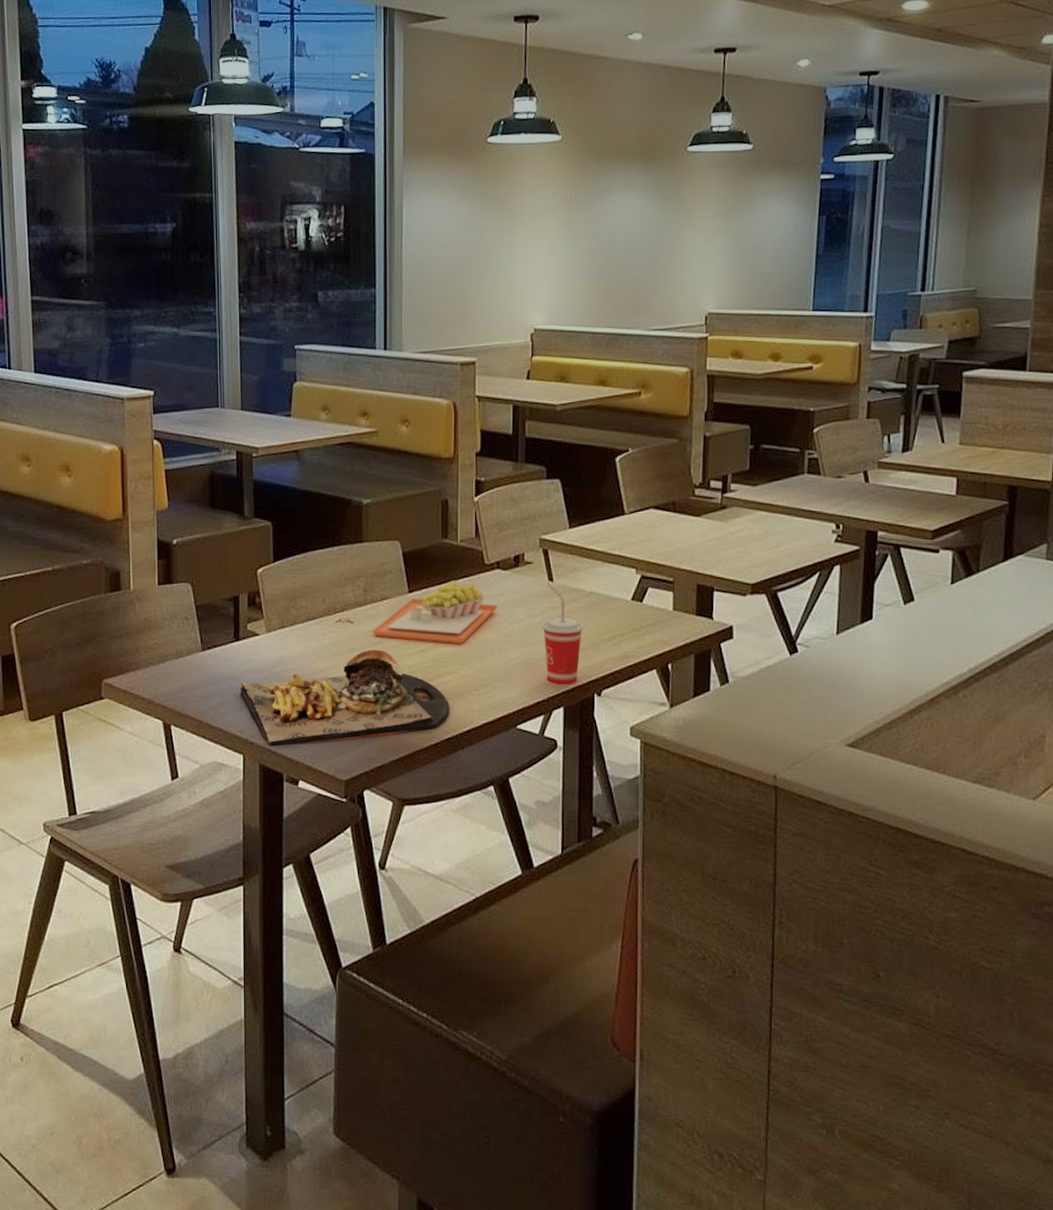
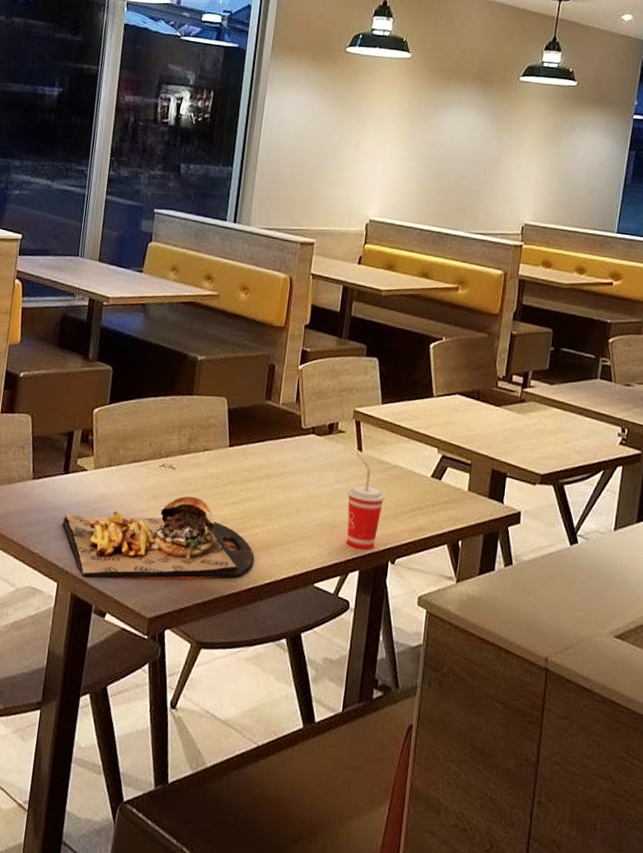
french fries: present [373,580,497,645] -> none [192,439,309,501]

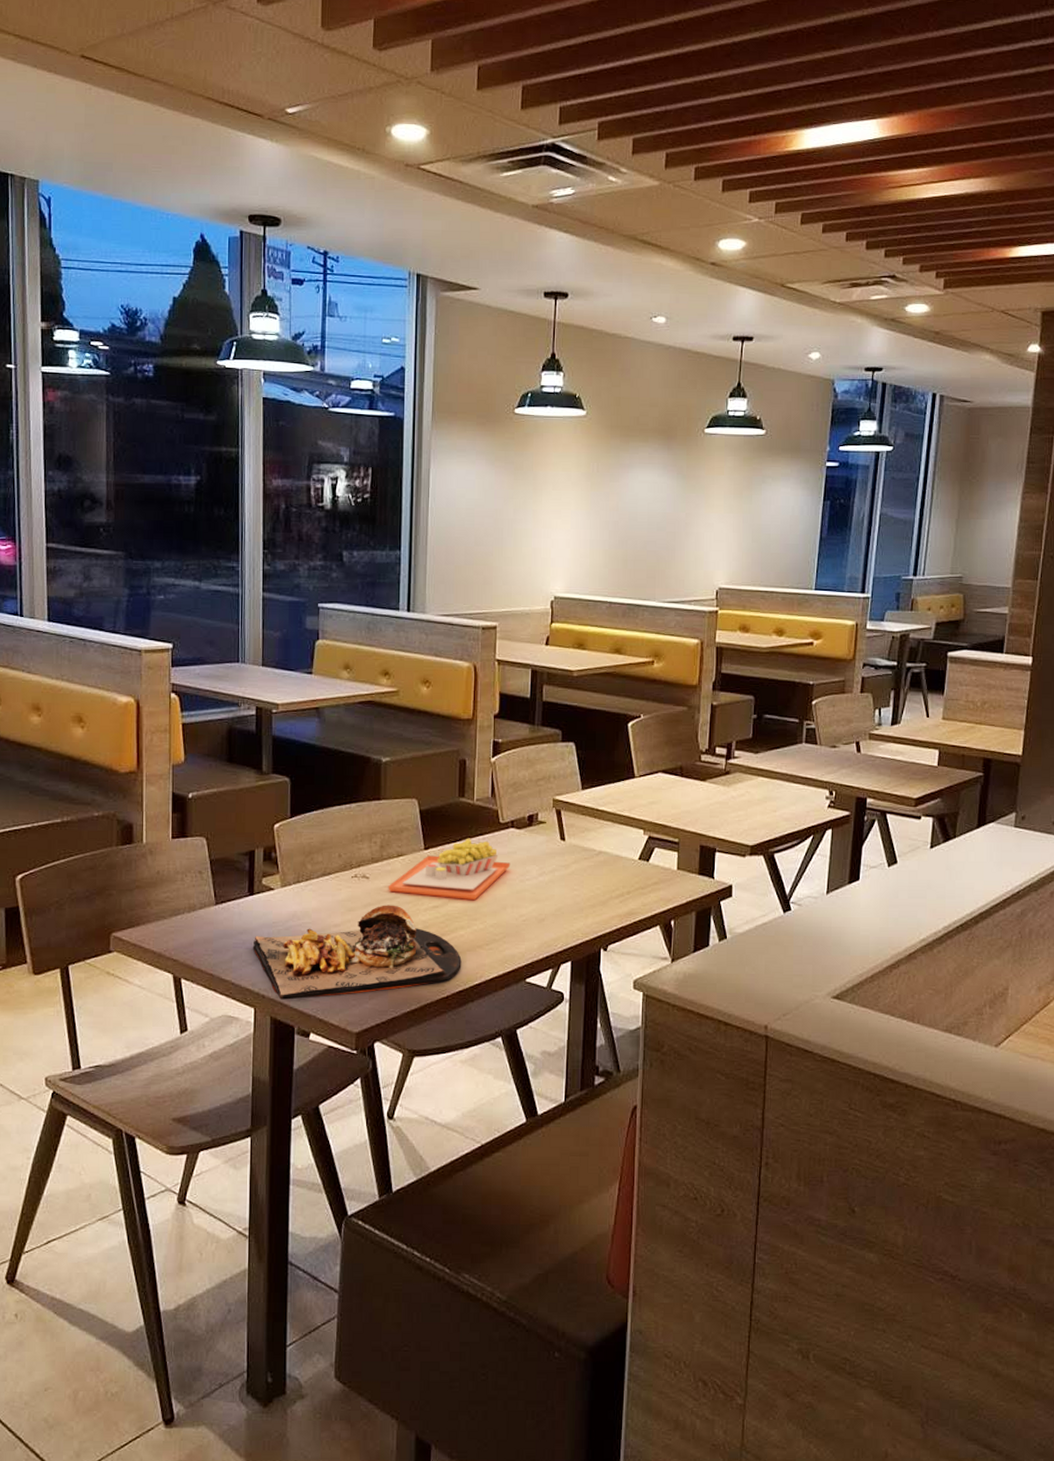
french fries: none [192,439,309,501] -> present [388,838,511,901]
beverage cup: present [346,452,386,550] -> none [552,841,593,939]

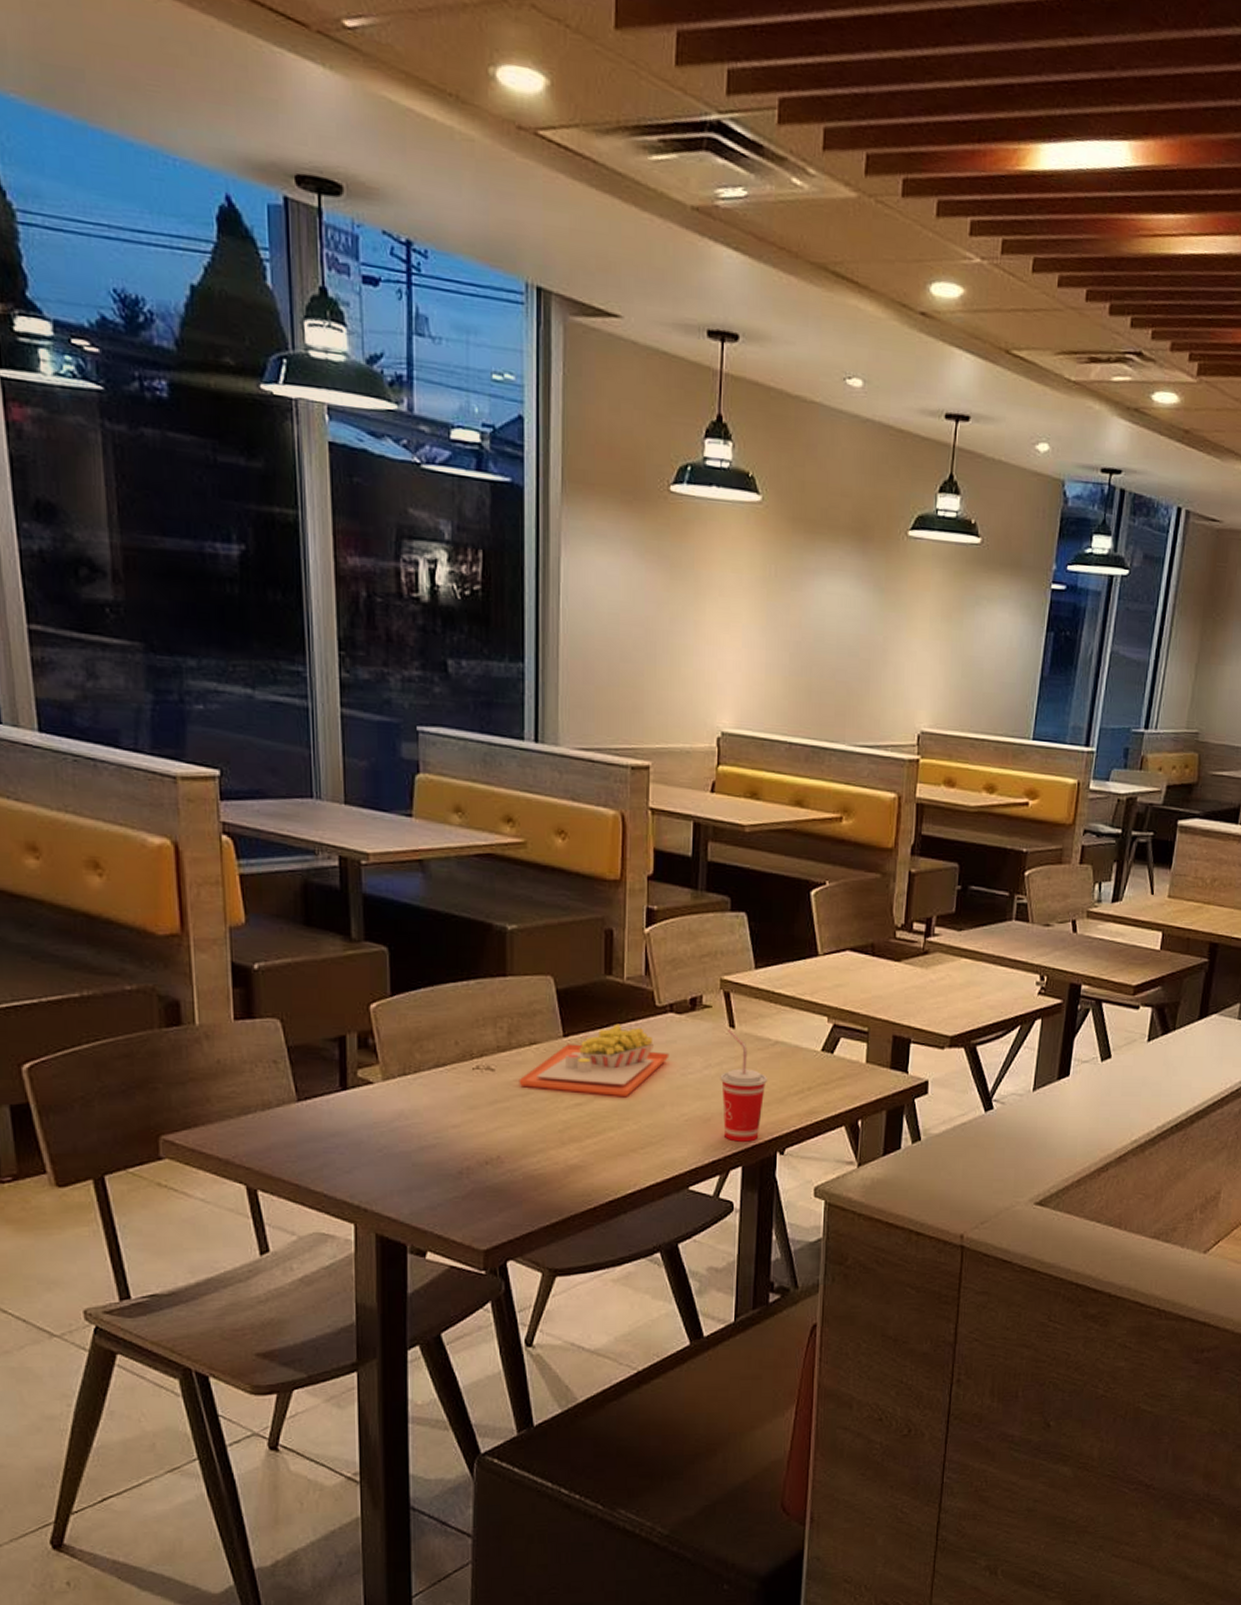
food tray: present [253,905,462,1000] -> none [350,1102,612,1214]
beverage cup: none [552,841,593,939] -> present [720,1029,768,1142]

